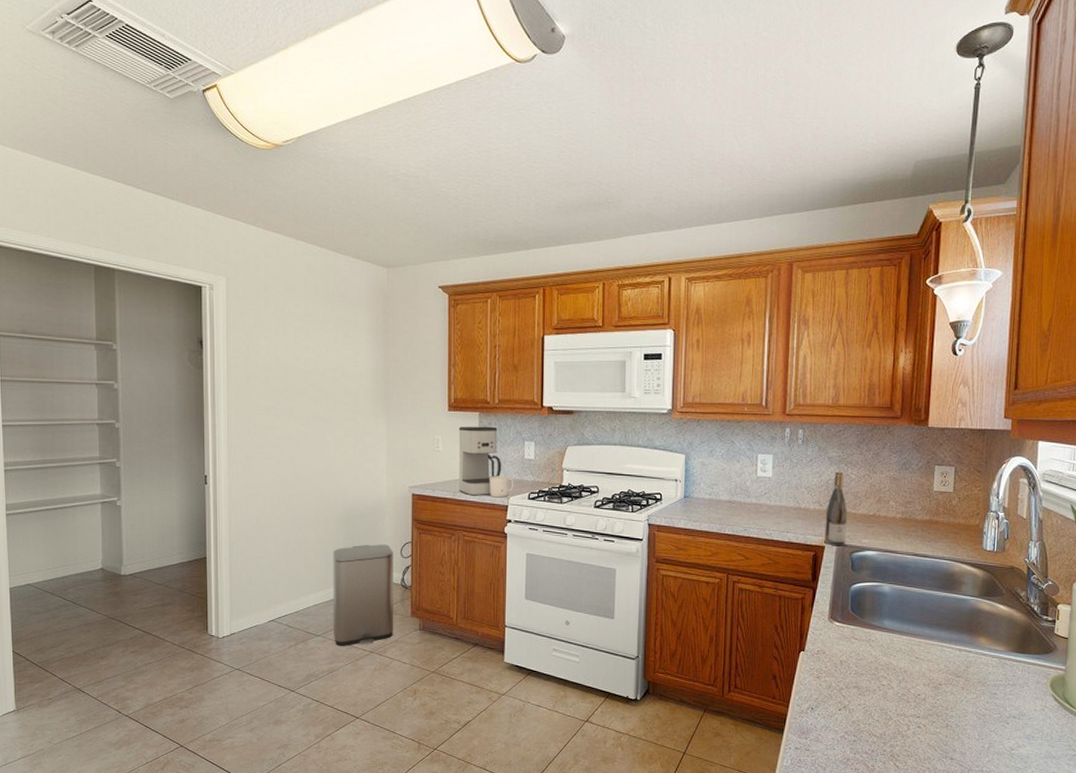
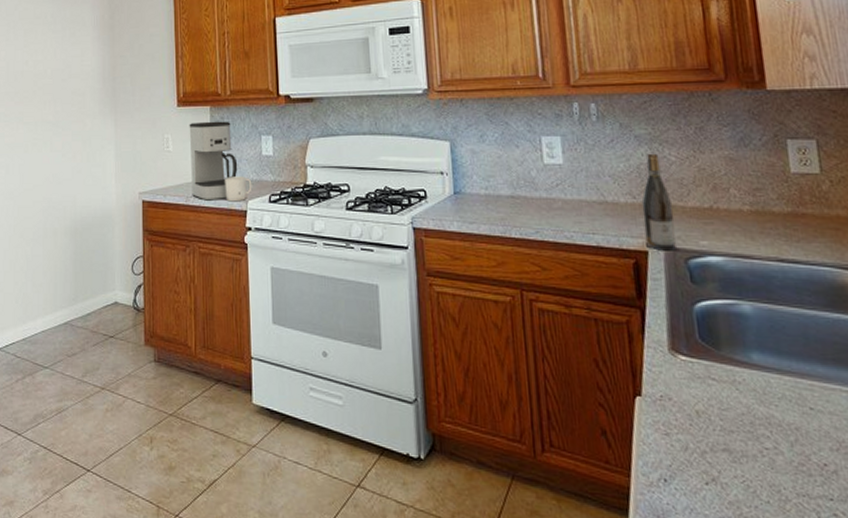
pedal bin: present [333,544,393,646] -> none [61,259,126,381]

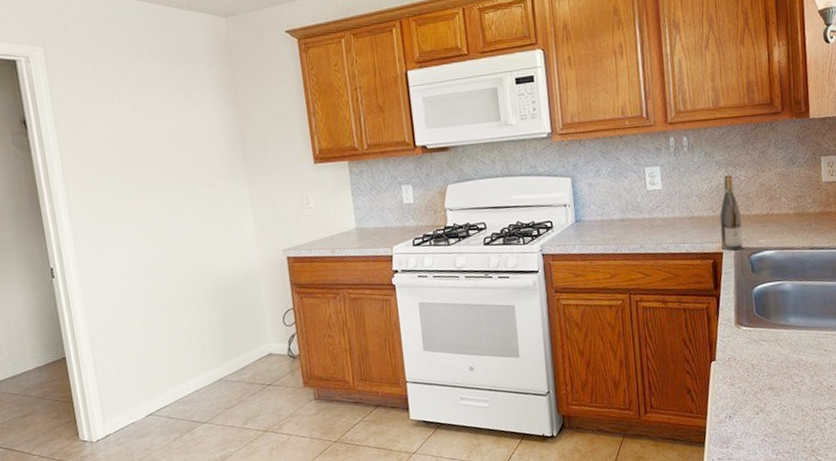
coffee maker: present [189,121,238,201] -> none [328,174,381,251]
mug: present [224,176,252,202] -> none [367,224,396,249]

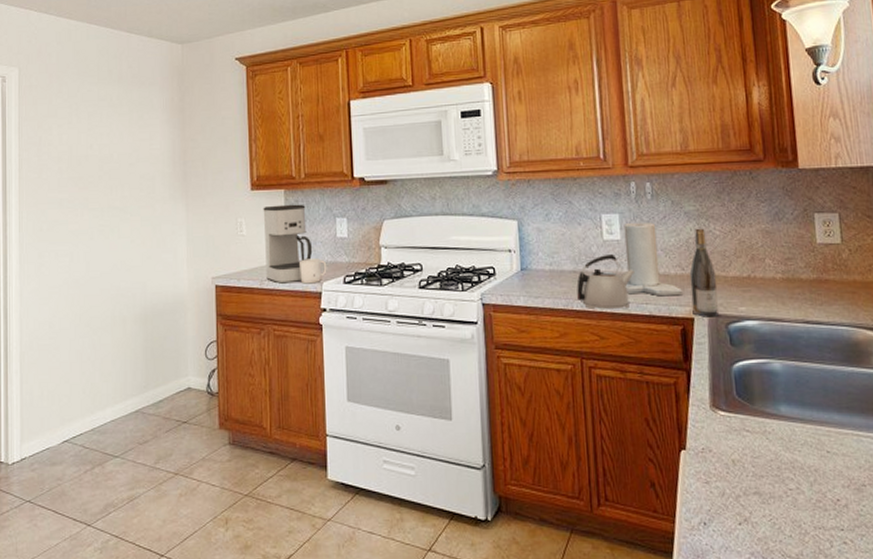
coffee maker: none [328,174,381,251] -> present [263,204,313,284]
mug: none [367,224,396,249] -> present [298,258,327,284]
kettle: none [624,203,674,253] -> present [576,254,634,310]
paper towel: none [664,172,714,237] -> present [623,223,684,297]

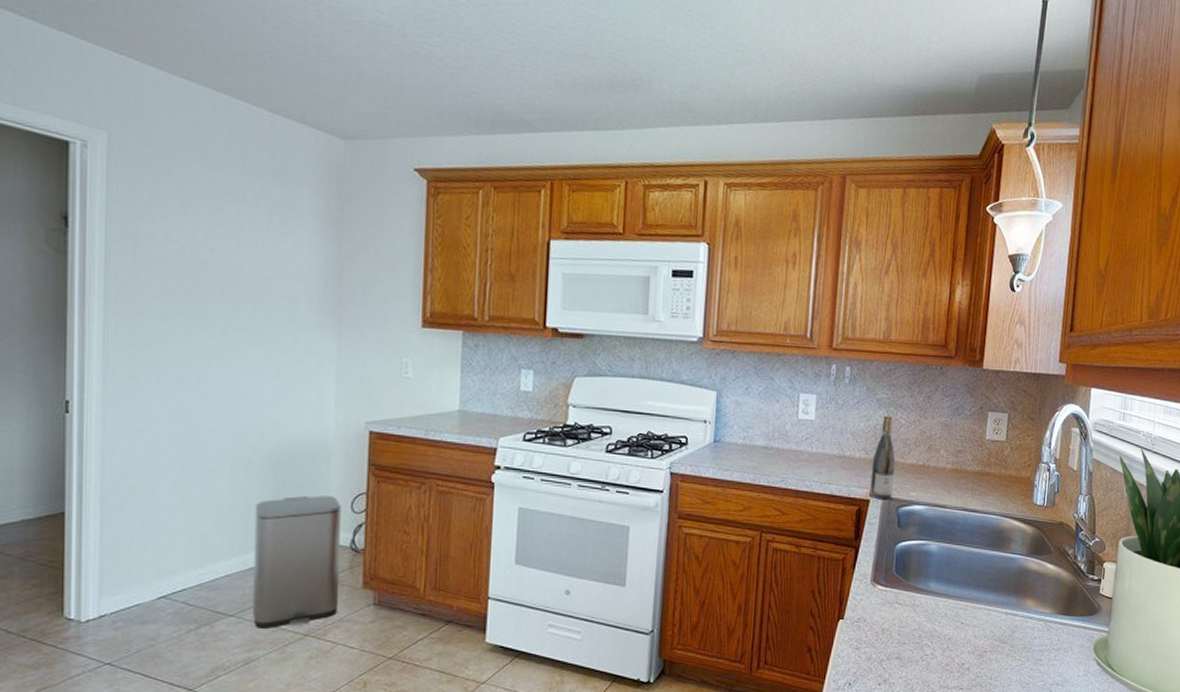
pedal bin: none [131,345,200,468] -> present [252,495,341,628]
coffee maker: present [263,204,313,284] -> none [433,347,491,436]
mug: present [298,258,327,284] -> none [472,411,506,439]
kettle: present [576,254,634,310] -> none [765,433,823,488]
paper towel: present [623,223,684,297] -> none [812,405,864,479]

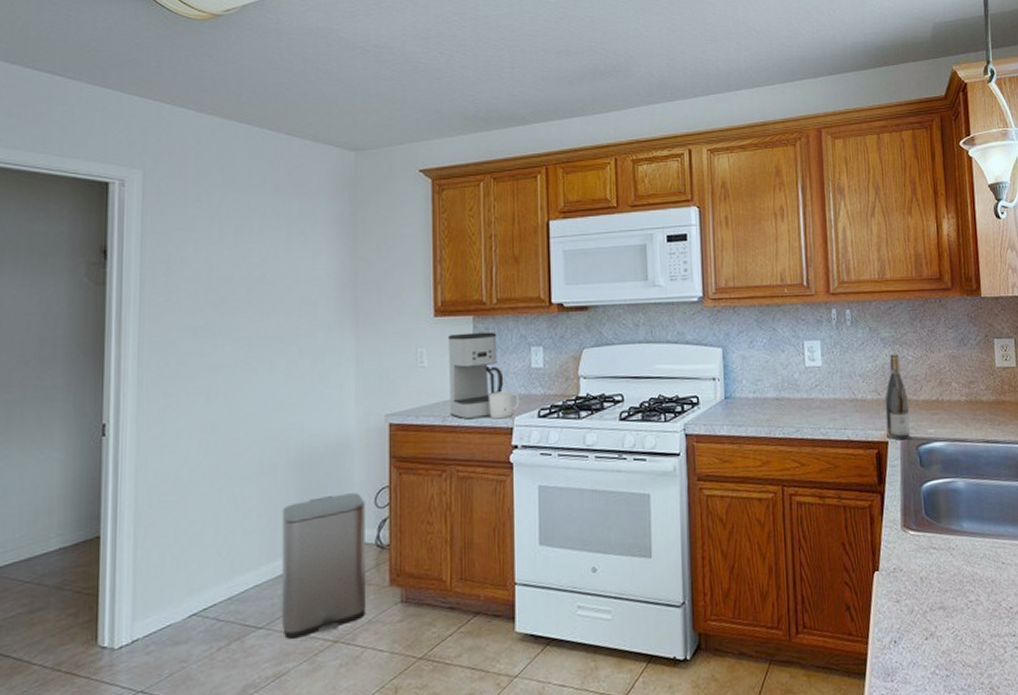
coffee maker: none [433,347,491,436] -> present [447,331,504,420]
mug: none [472,411,506,439] -> present [487,391,520,420]

